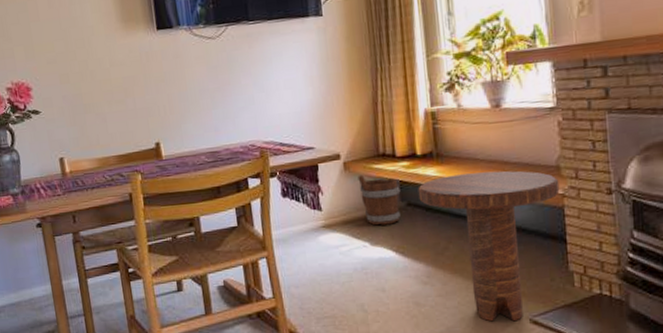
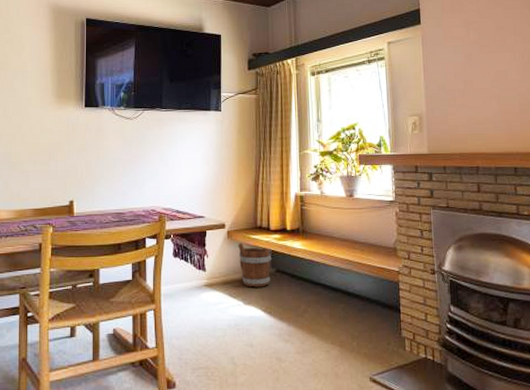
side table: present [418,170,560,322] -> none [286,248,396,379]

